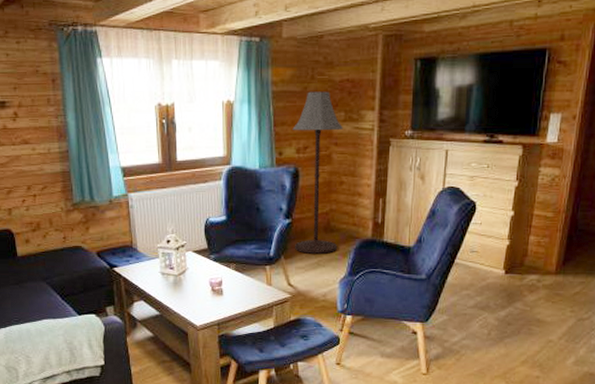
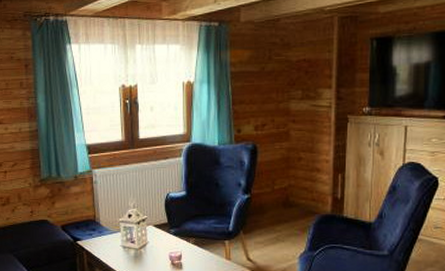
floor lamp: present [292,91,343,254] -> none [250,71,300,229]

